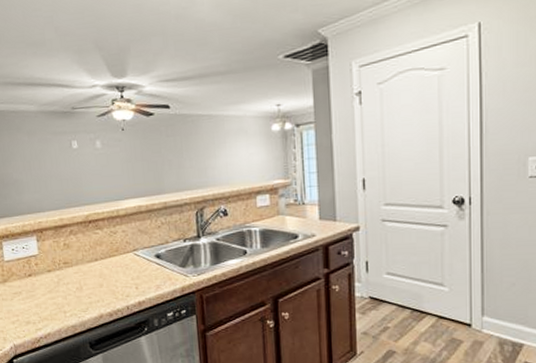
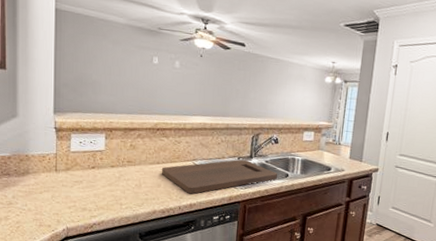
cutting board: none [101,241,235,291] -> present [161,159,278,195]

